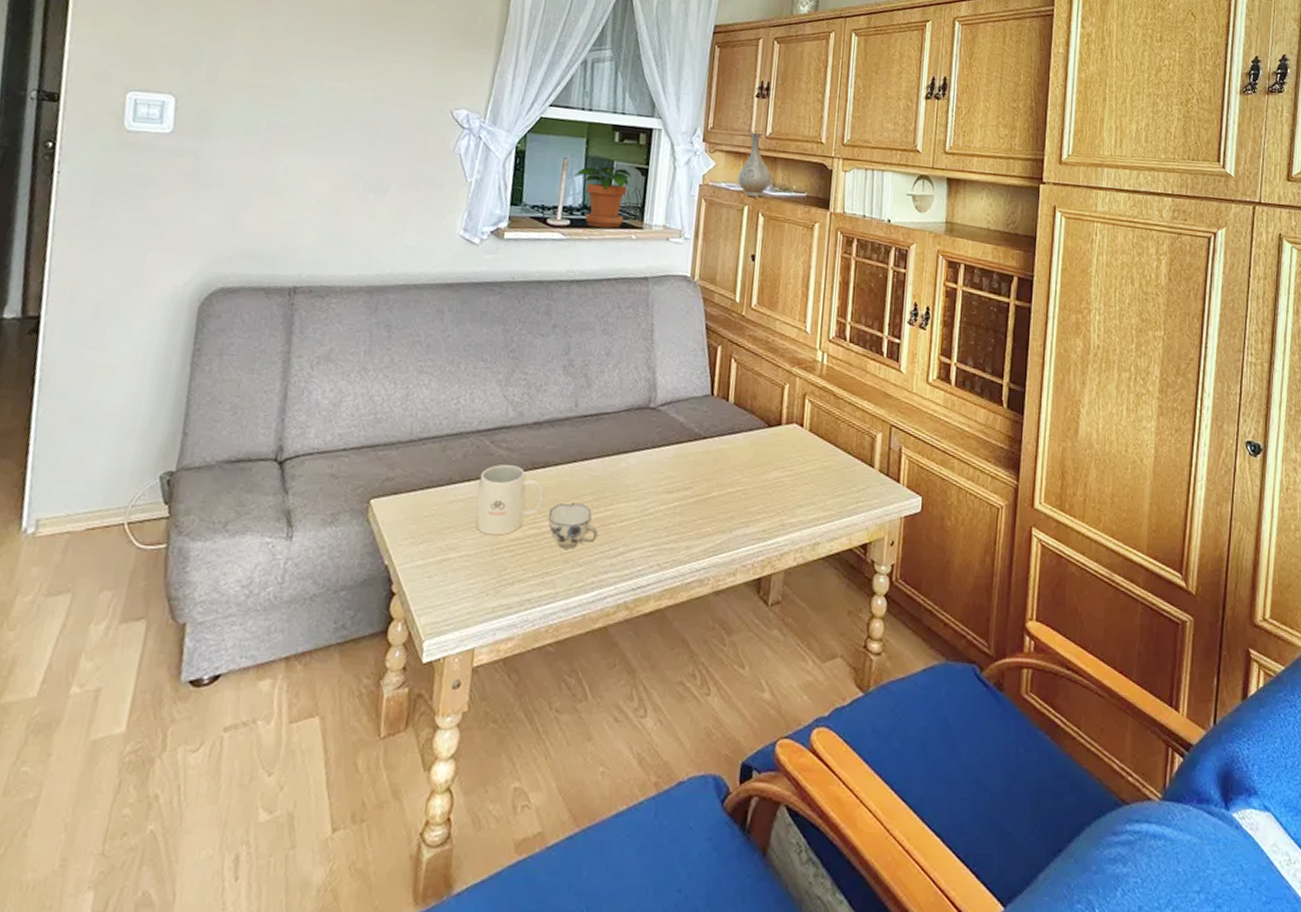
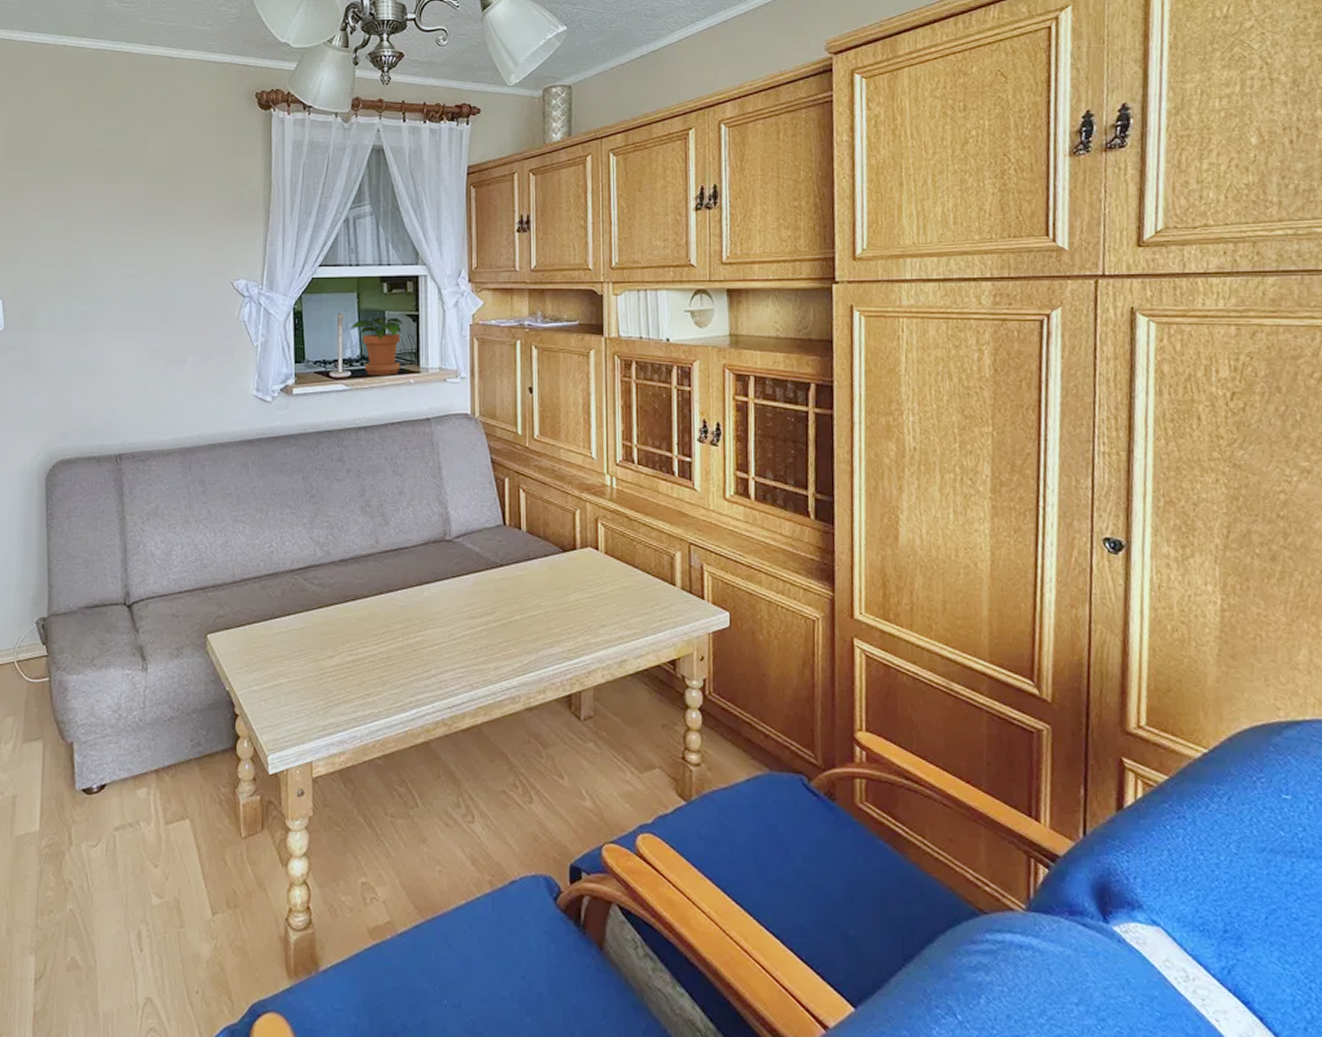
mug: present [476,464,545,536] -> none [298,598,357,663]
teacup: present [547,503,599,549] -> none [363,631,411,673]
vase: present [737,130,772,197] -> none [506,265,542,330]

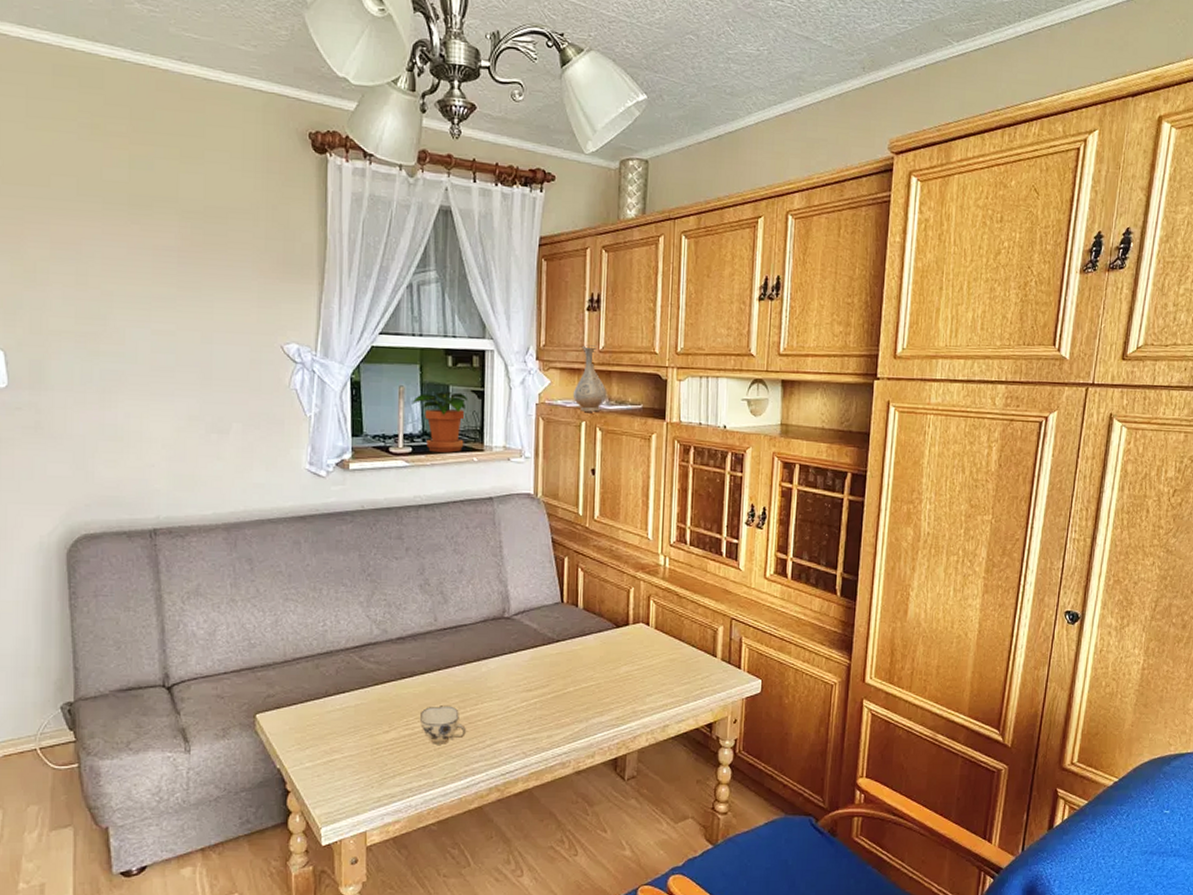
teacup: none [363,631,411,673] -> present [419,706,467,745]
vase: none [506,265,542,330] -> present [572,345,607,412]

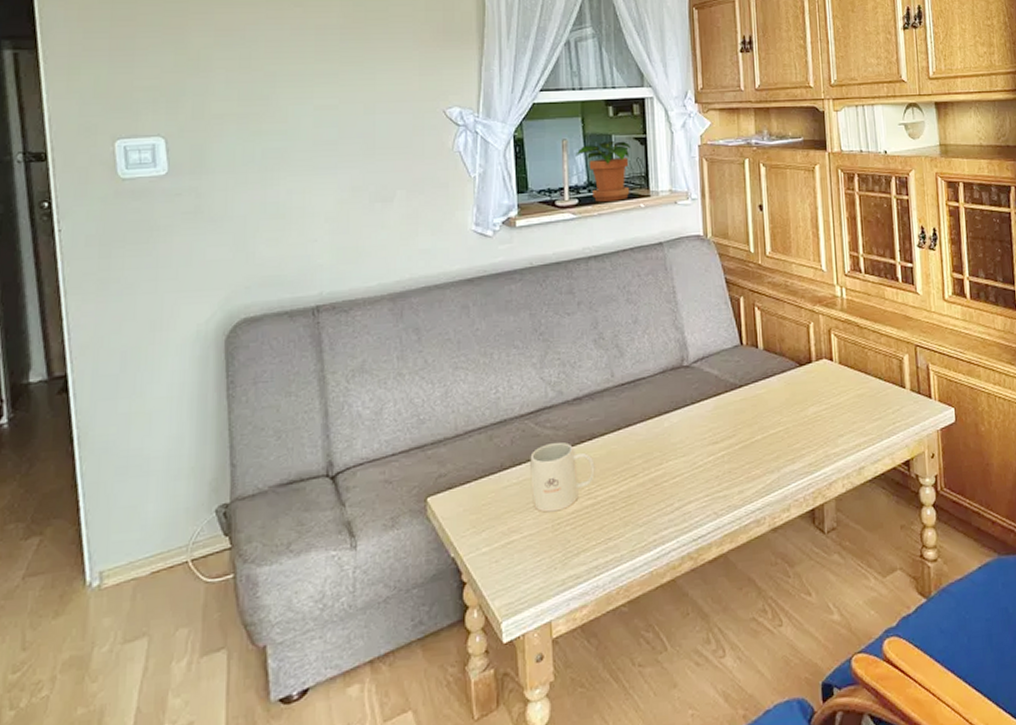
mug: none [353,676,414,738] -> present [530,442,595,513]
teacup: present [419,706,467,745] -> none [602,468,653,513]
vase: present [572,345,607,412] -> none [733,84,768,149]

